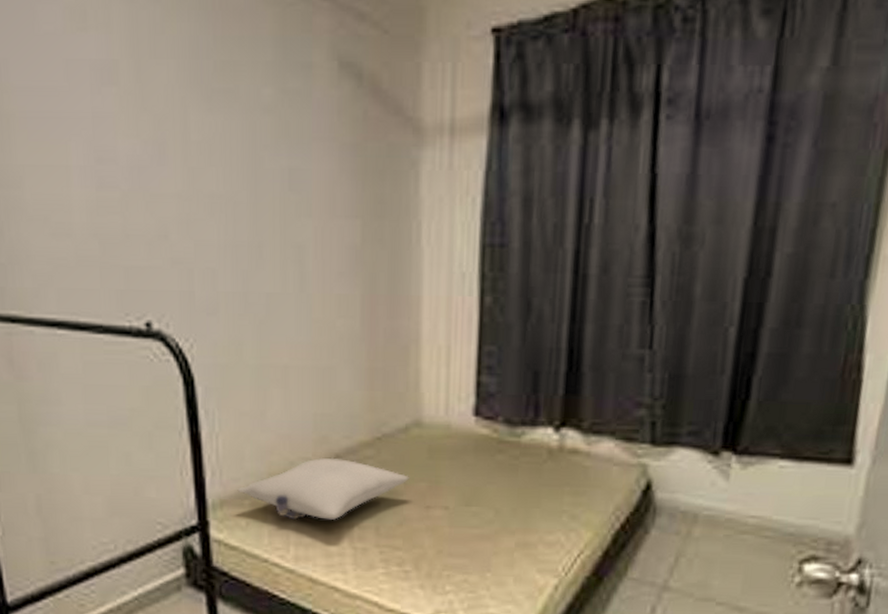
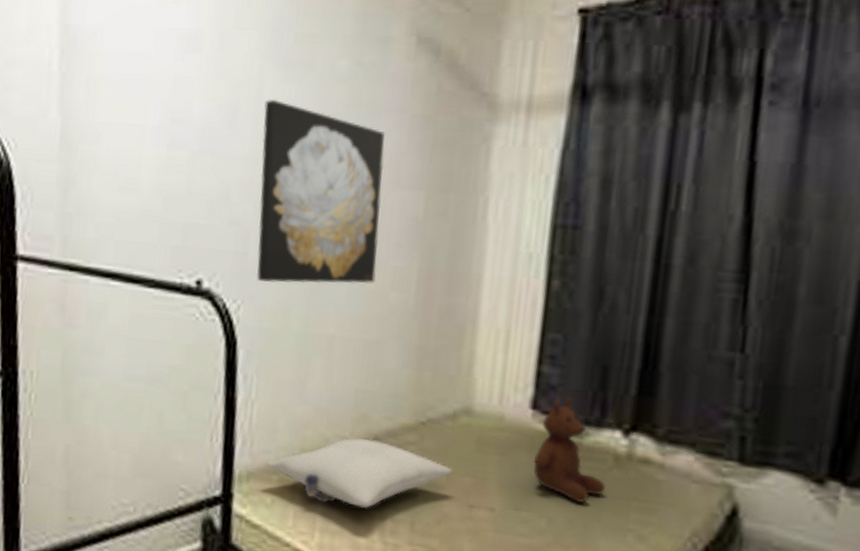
wall art: none [192,132,321,319] -> present [257,99,386,284]
teddy bear: none [478,403,543,493] -> present [532,397,607,503]

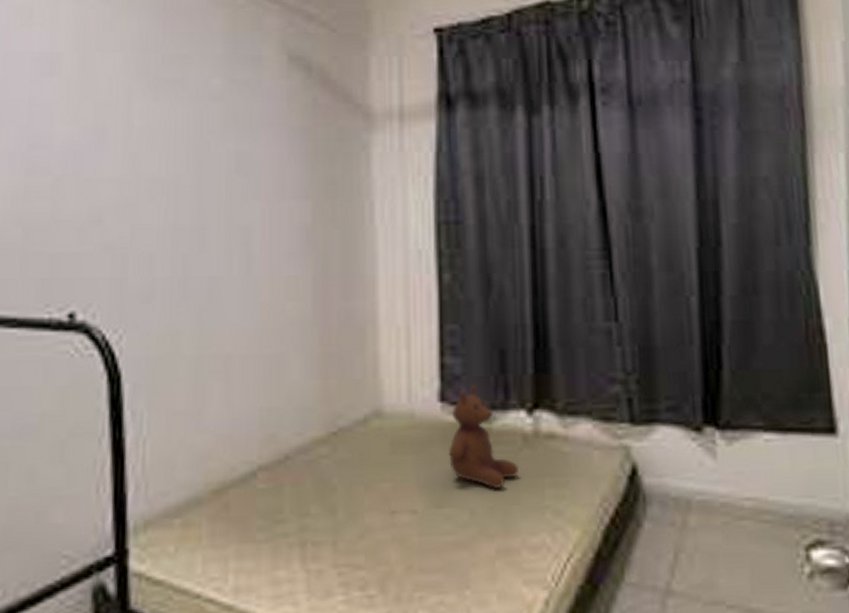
wall art: present [257,99,386,284] -> none [134,118,269,306]
pillow: present [266,437,454,508] -> none [166,459,372,540]

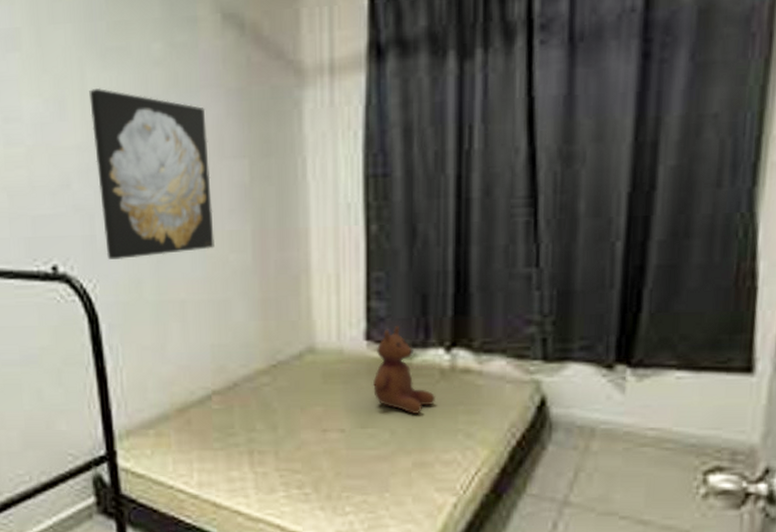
wall art: none [134,118,269,306] -> present [89,87,215,259]

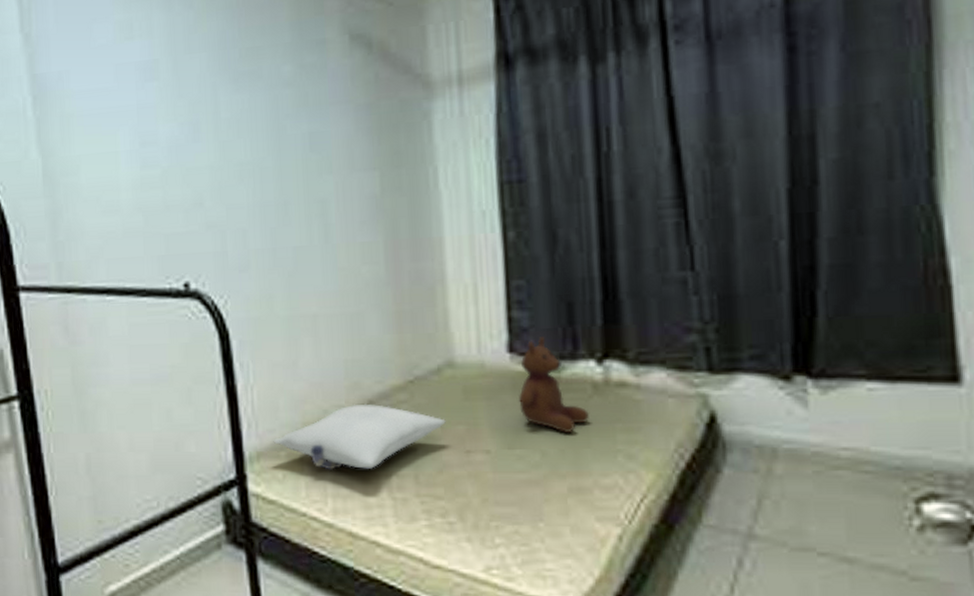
wall art: present [89,87,215,259] -> none [222,109,346,275]
pillow: none [142,386,306,447] -> present [273,403,447,470]

